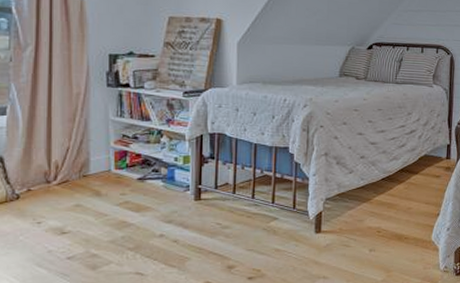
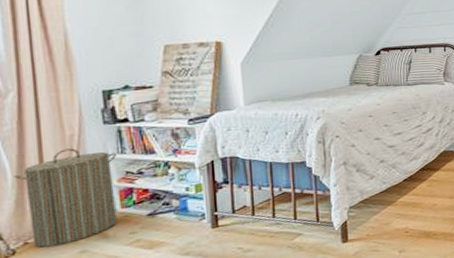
laundry hamper: none [24,106,115,197] -> present [13,148,118,248]

